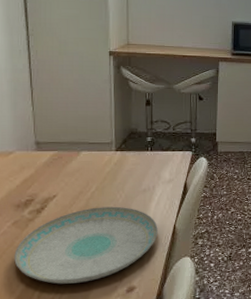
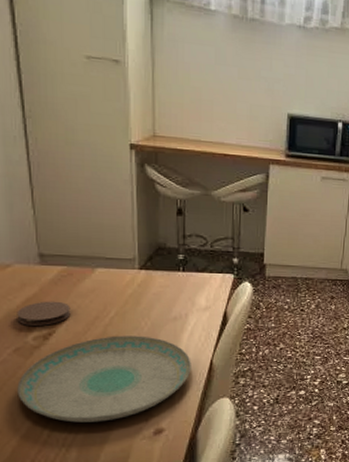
coaster: none [16,180,60,202] -> present [17,301,71,326]

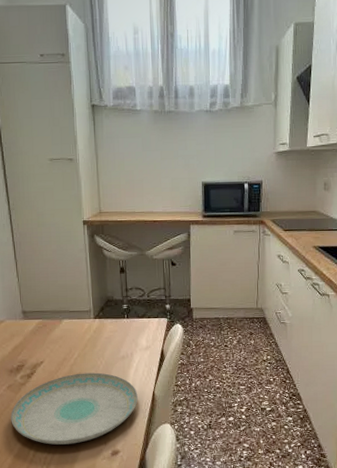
coaster: present [17,301,71,326] -> none [9,347,46,367]

